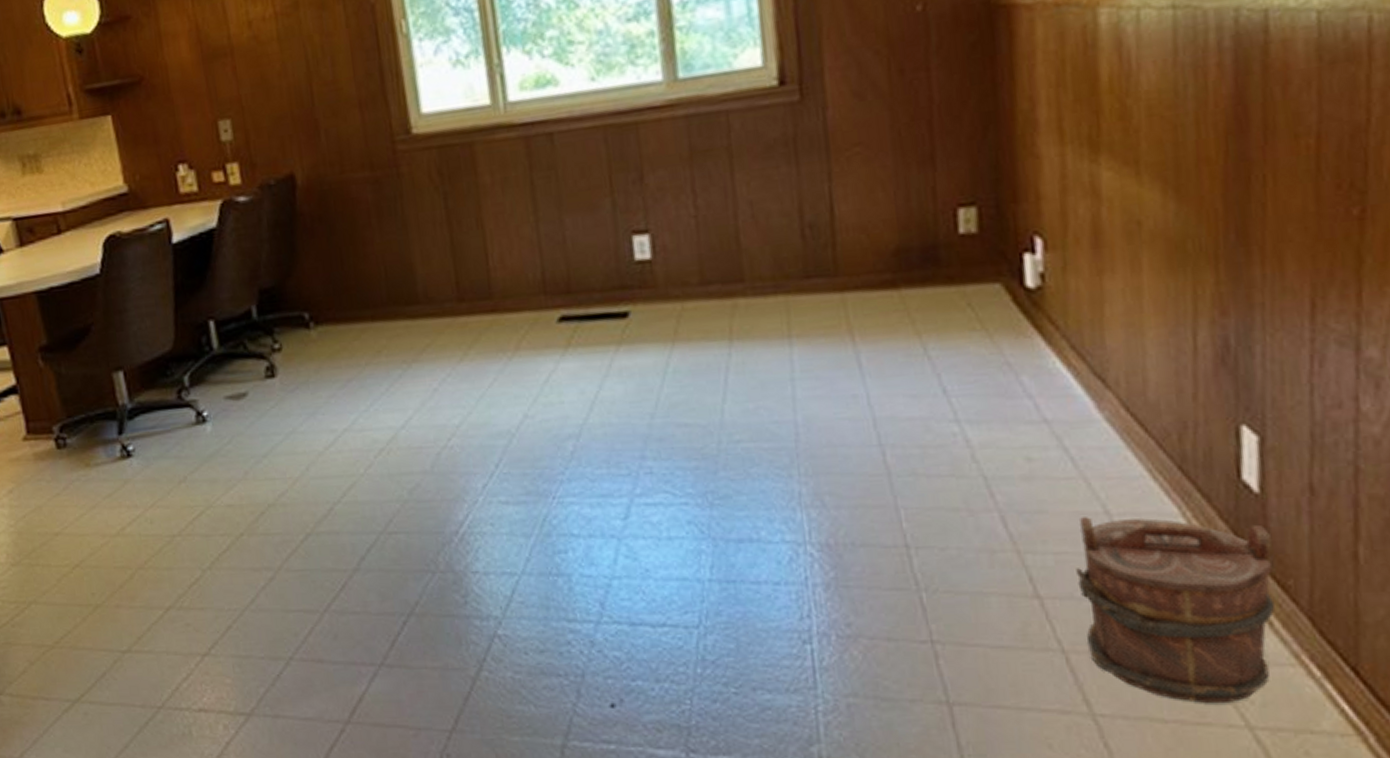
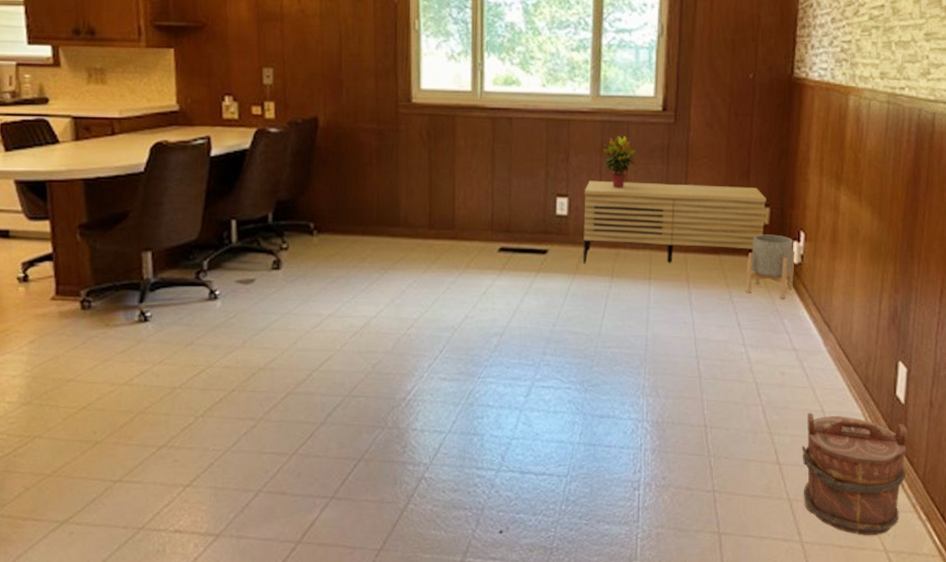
sideboard: none [672,179,970,326] -> present [583,180,767,264]
potted plant: none [693,130,748,211] -> present [604,135,636,188]
planter: none [947,247,1032,346] -> present [746,234,795,300]

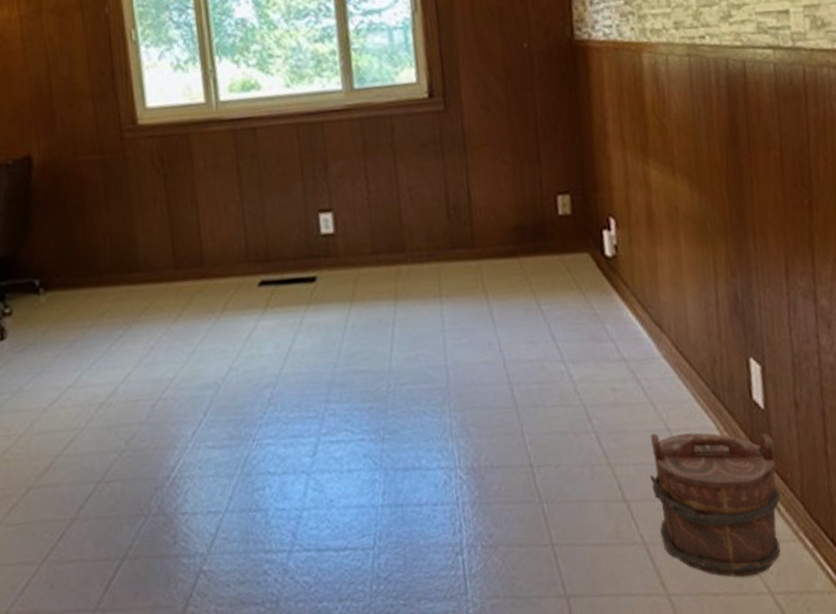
sideboard: present [583,180,767,264] -> none [350,173,567,288]
potted plant: present [604,135,636,188] -> none [366,131,407,195]
planter: present [746,234,795,300] -> none [552,225,611,301]

